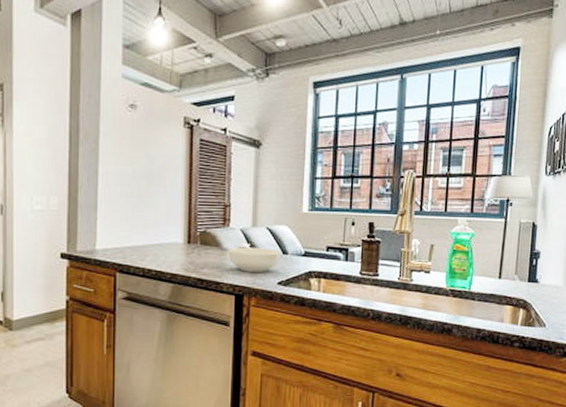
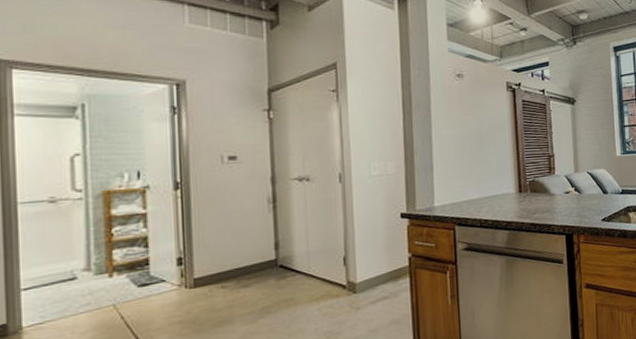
bowl: present [228,247,281,272] -> none [555,190,602,213]

